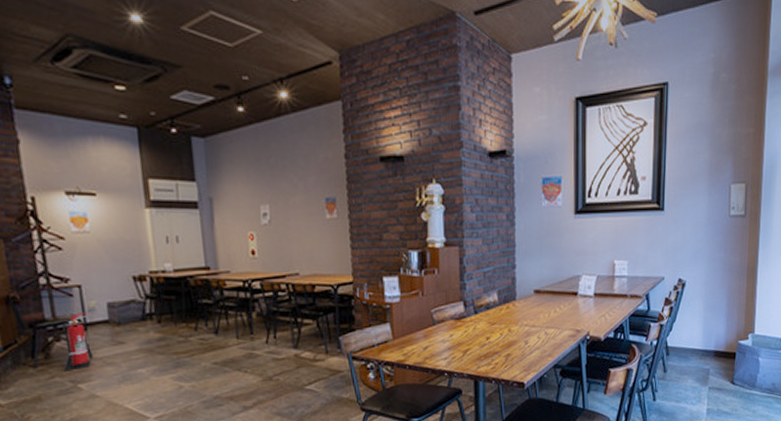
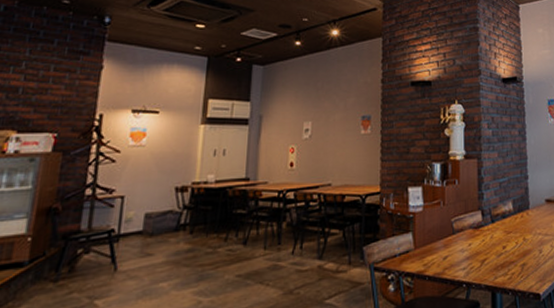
fire extinguisher: present [61,313,91,370] -> none [85,224,124,285]

